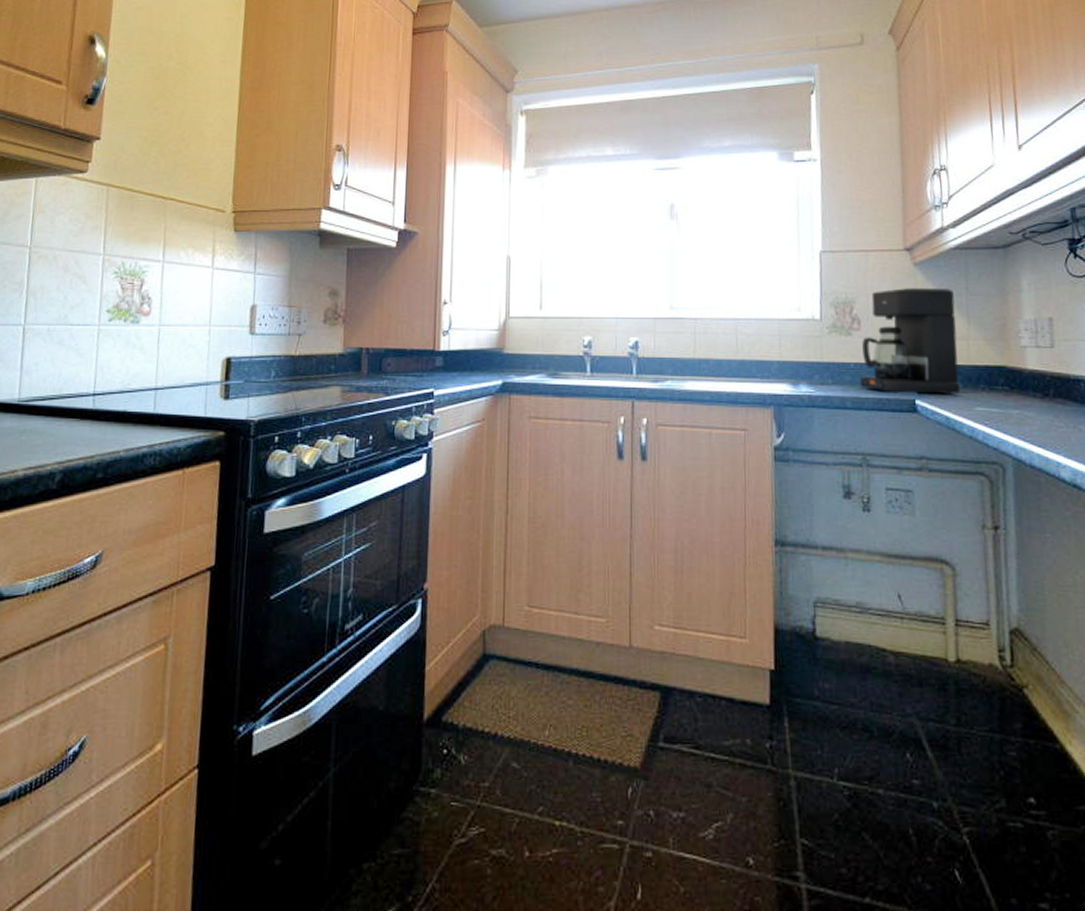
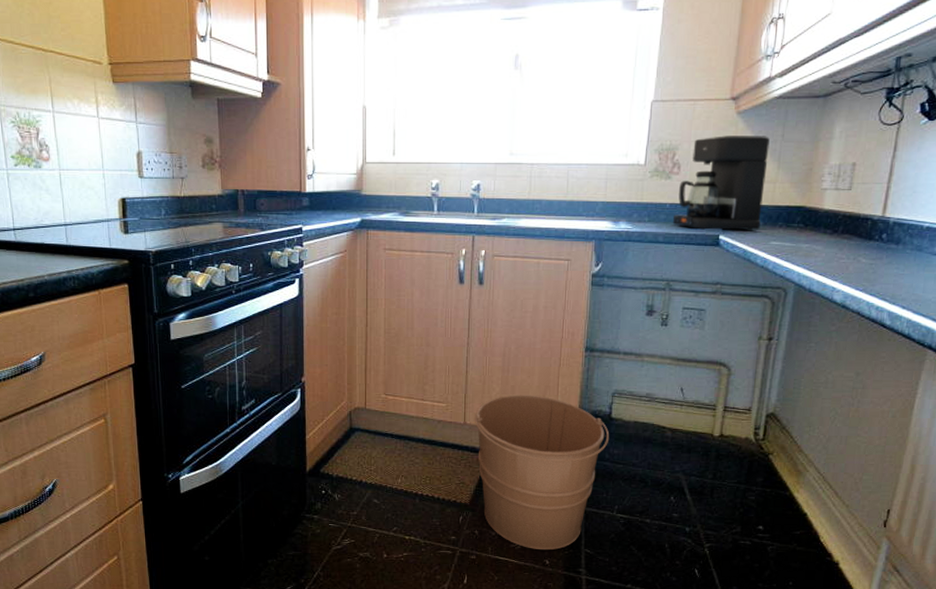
bucket: none [642,605,817,842] -> present [474,394,610,551]

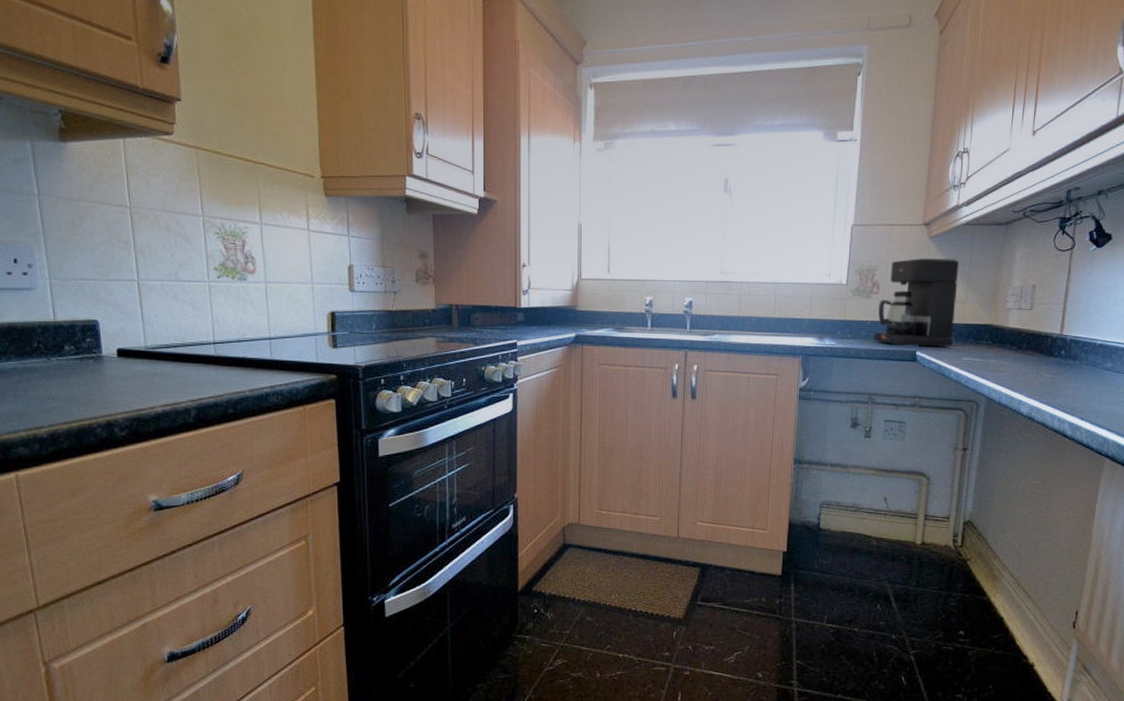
bucket: present [474,394,610,551] -> none [687,507,819,664]

